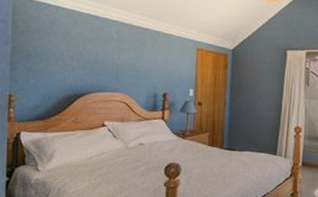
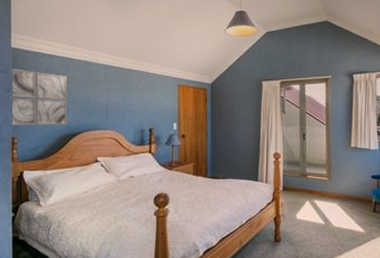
wall art: none [9,19,74,84] -> present [10,69,67,126]

